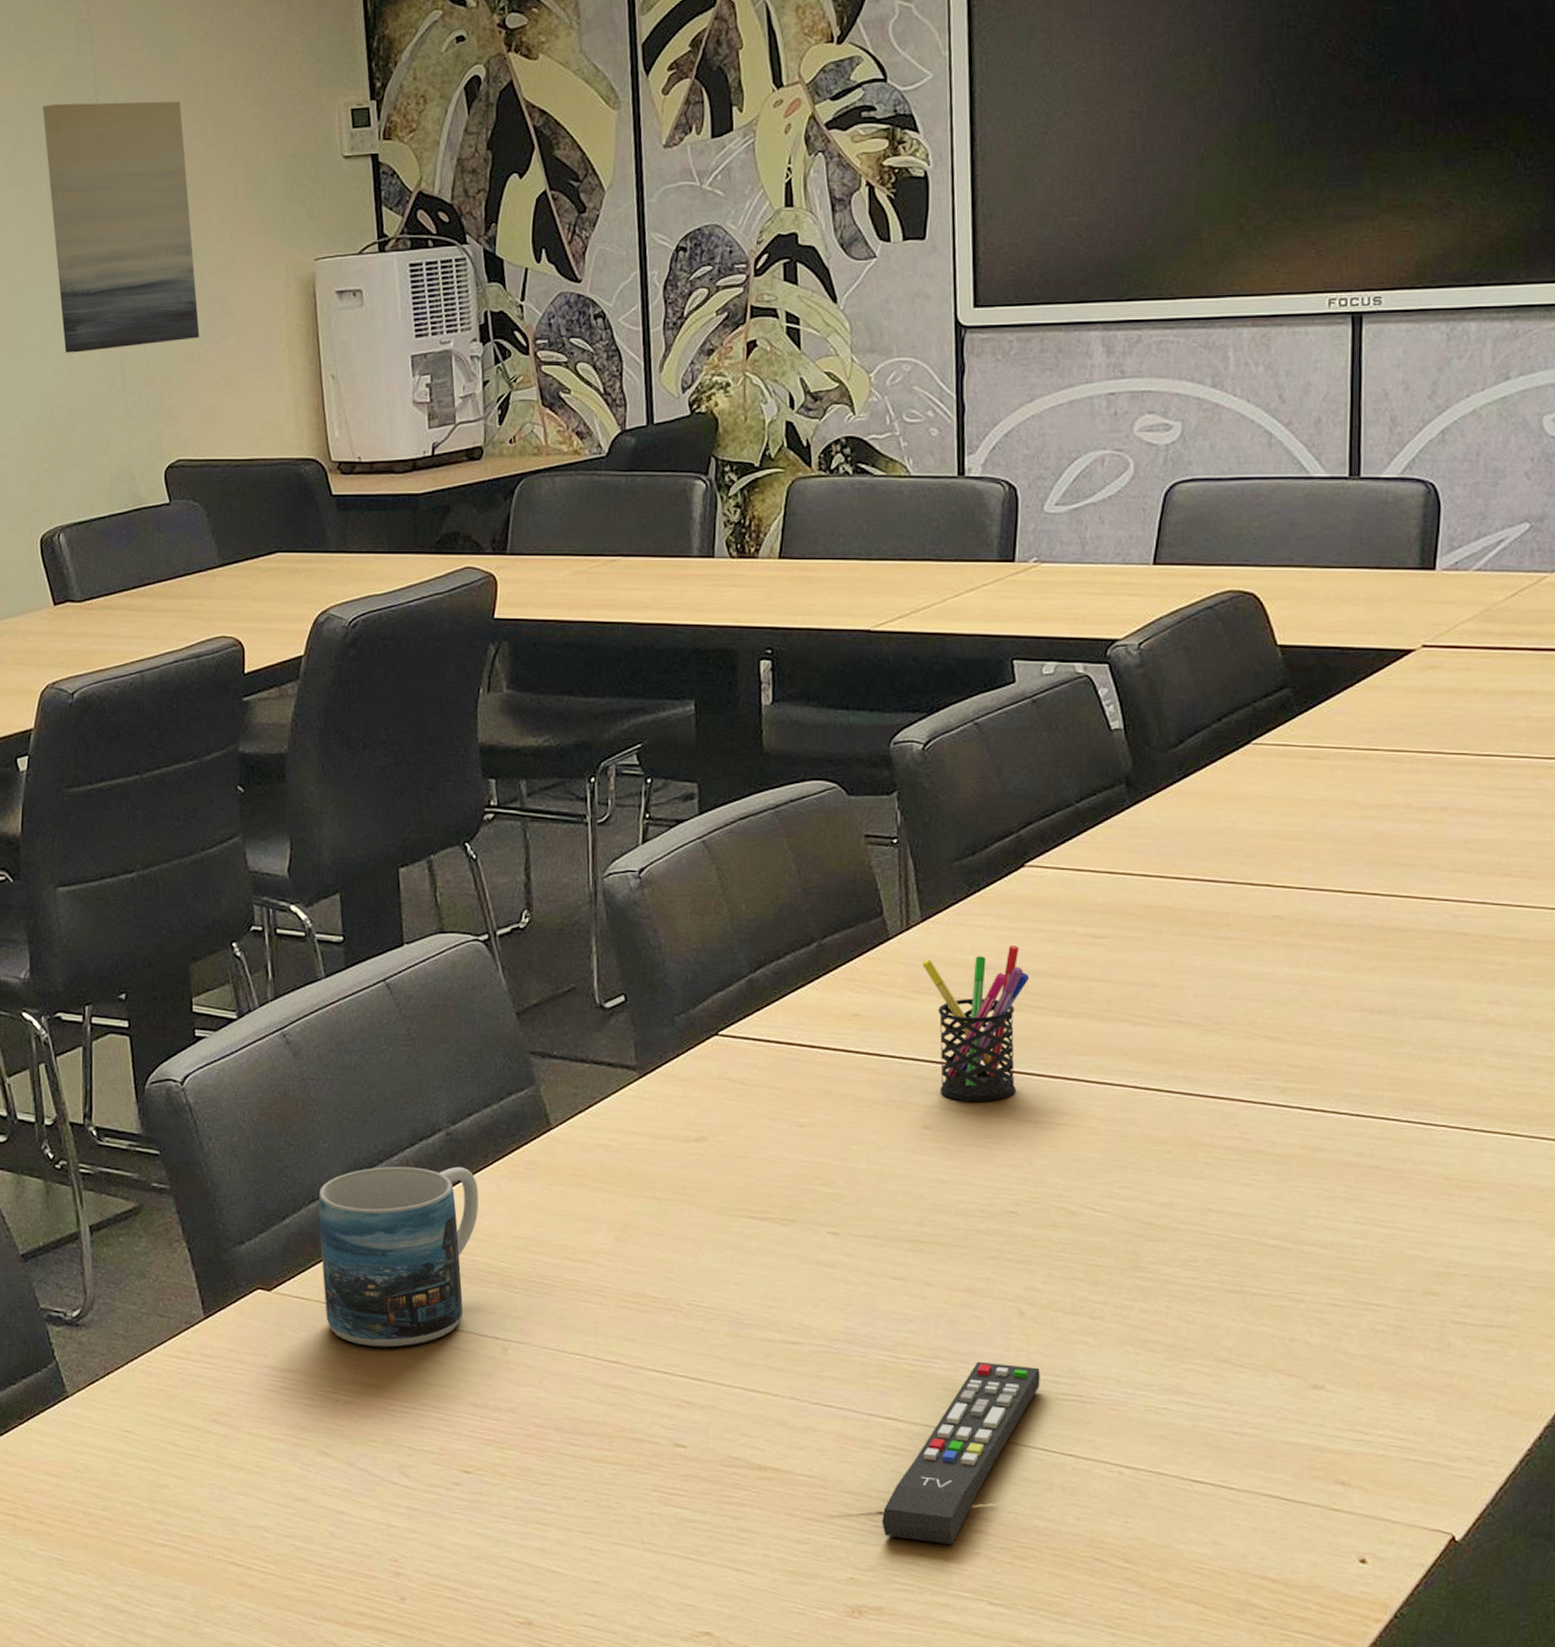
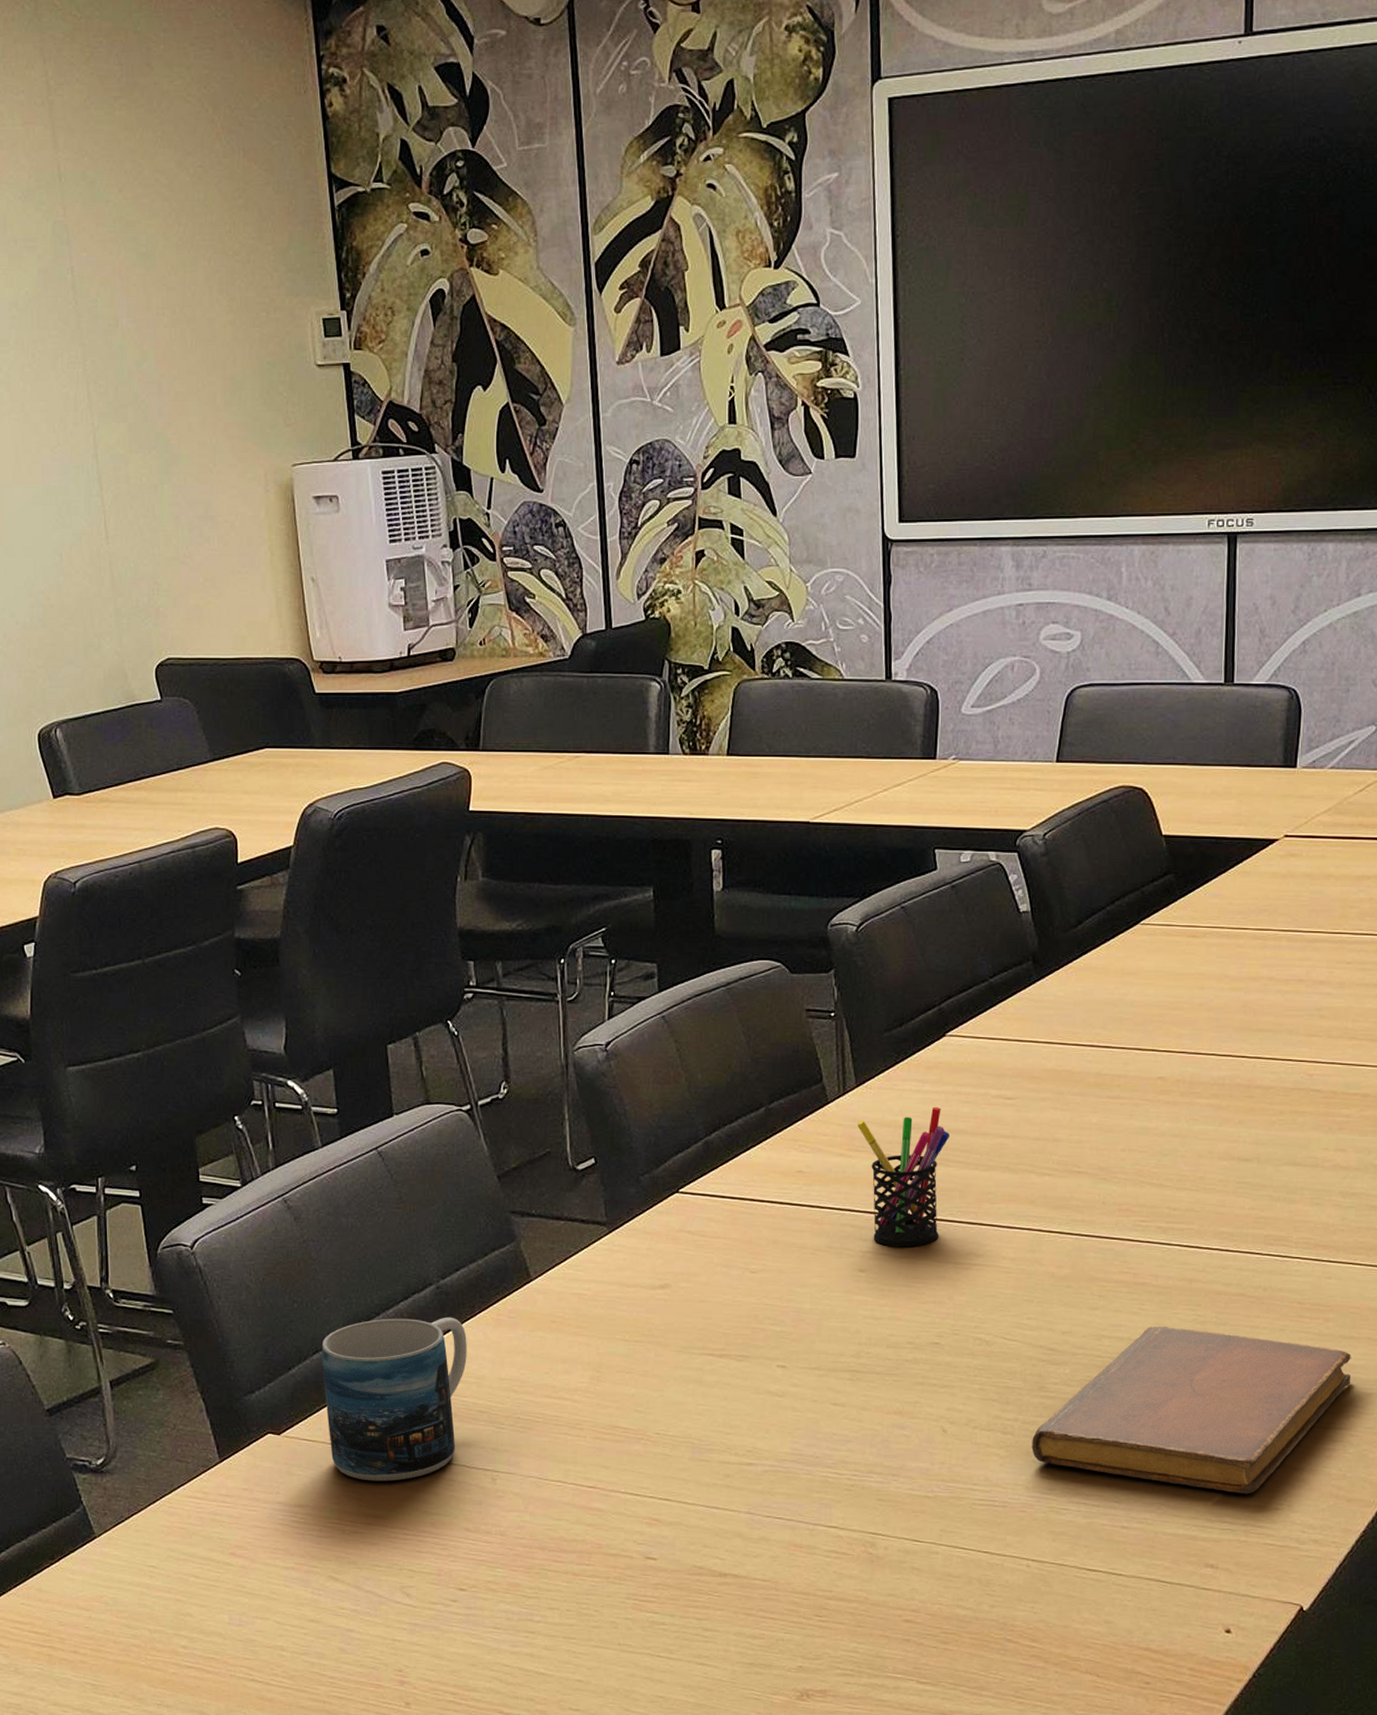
wall art: present [43,101,200,353] -> none [23,305,184,553]
remote control: present [882,1361,1040,1546] -> none [826,1474,960,1634]
notebook: none [1125,1200,1511,1400] -> present [1032,1326,1351,1494]

